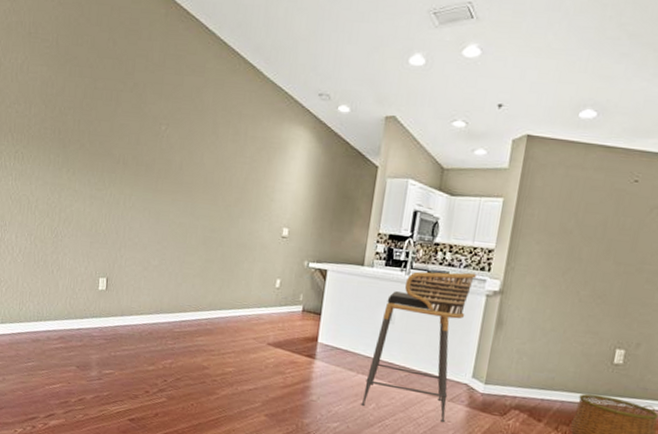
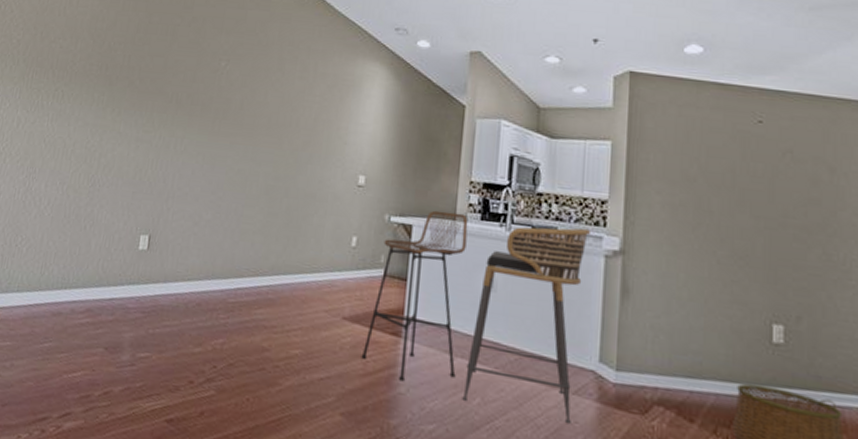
bar stool: none [282,257,375,392] -> present [361,210,468,382]

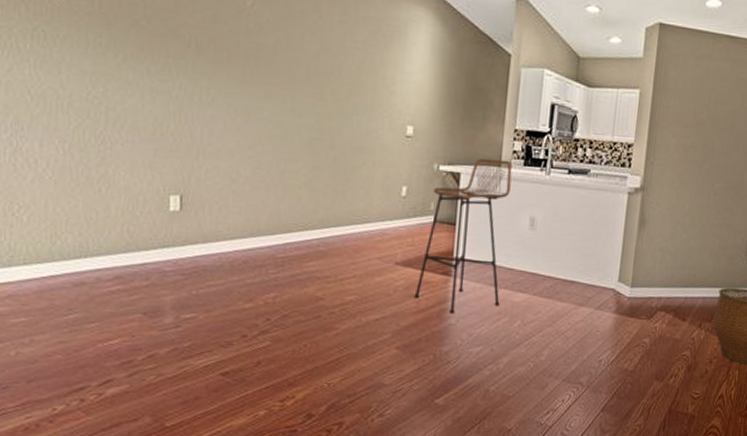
bar stool: present [462,227,592,425] -> none [505,169,618,333]

